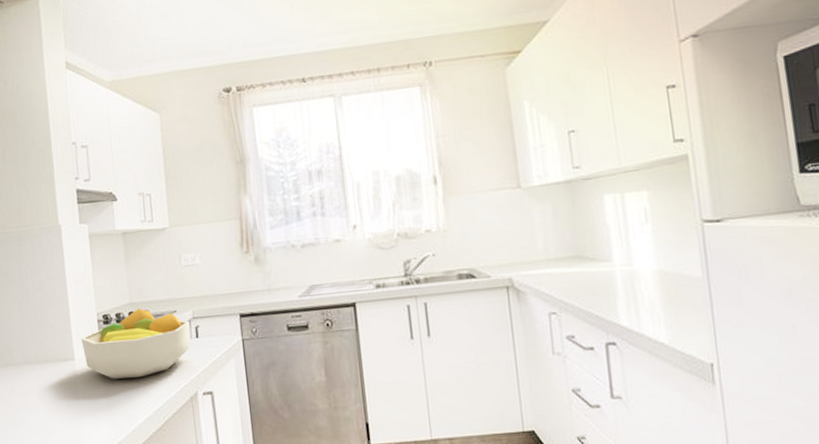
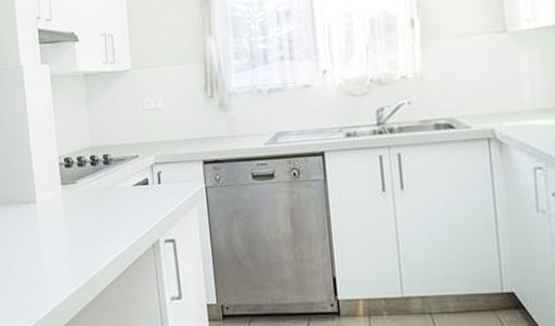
fruit bowl: present [81,308,190,379] -> none [42,152,152,223]

